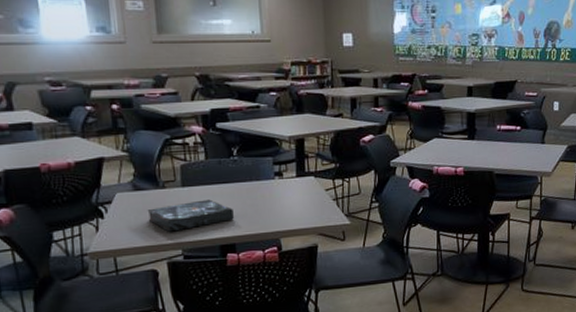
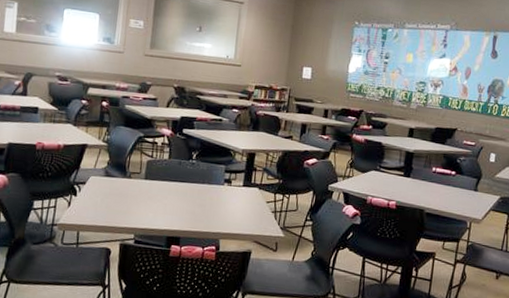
book: present [147,199,234,232] -> none [111,193,184,218]

